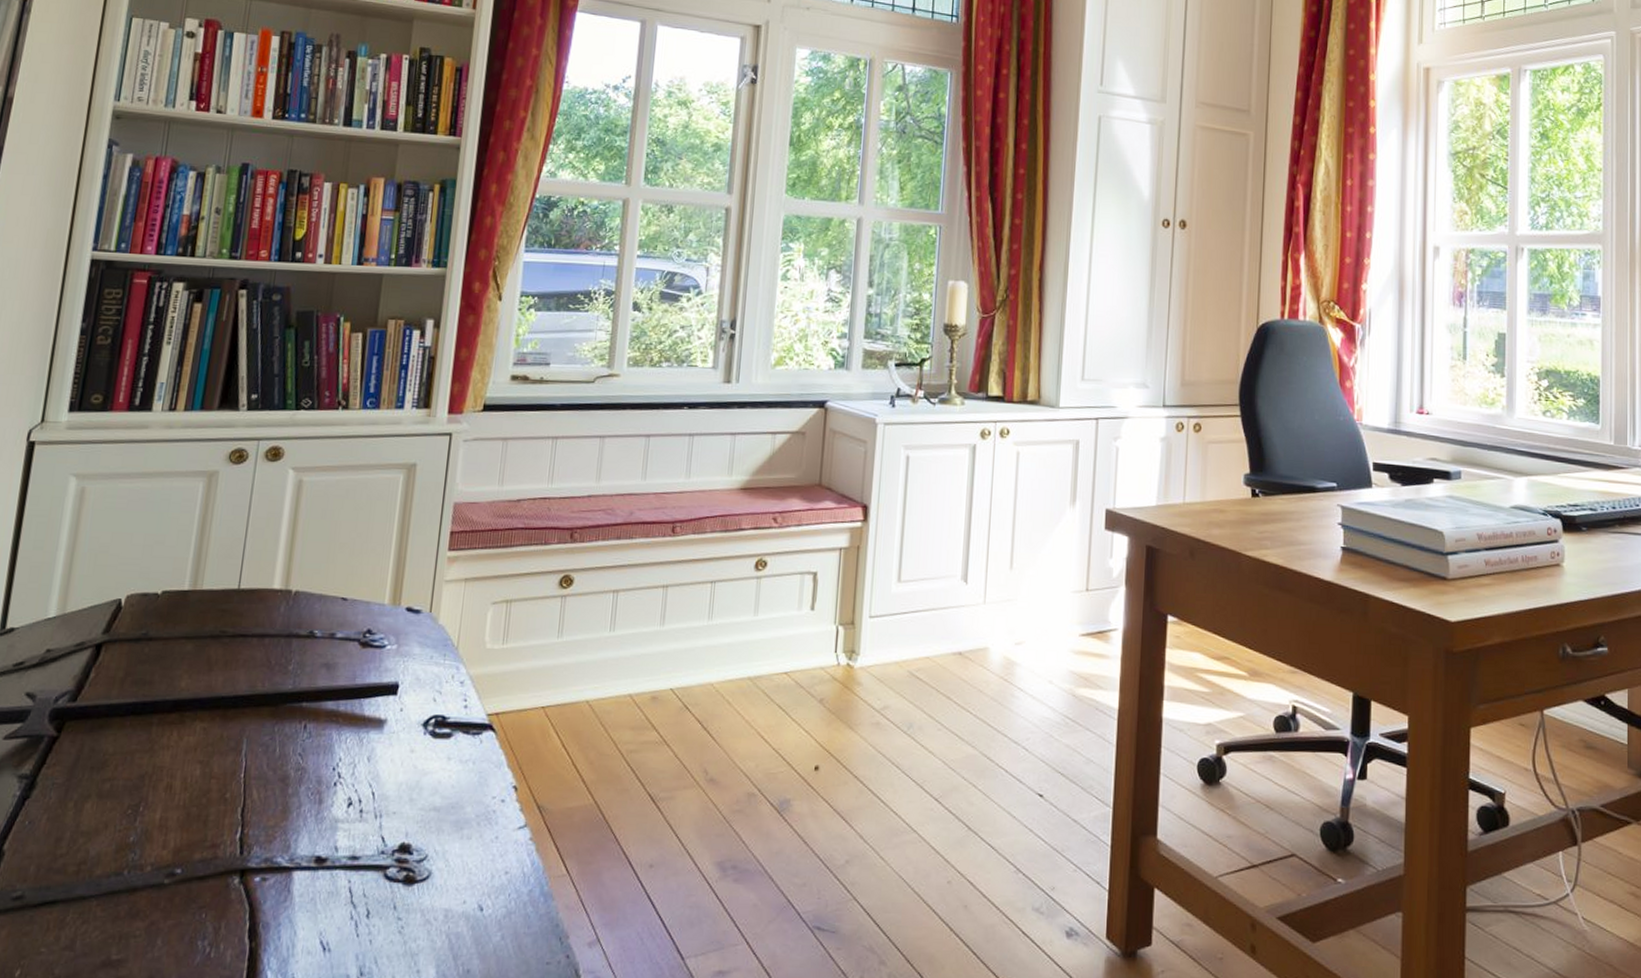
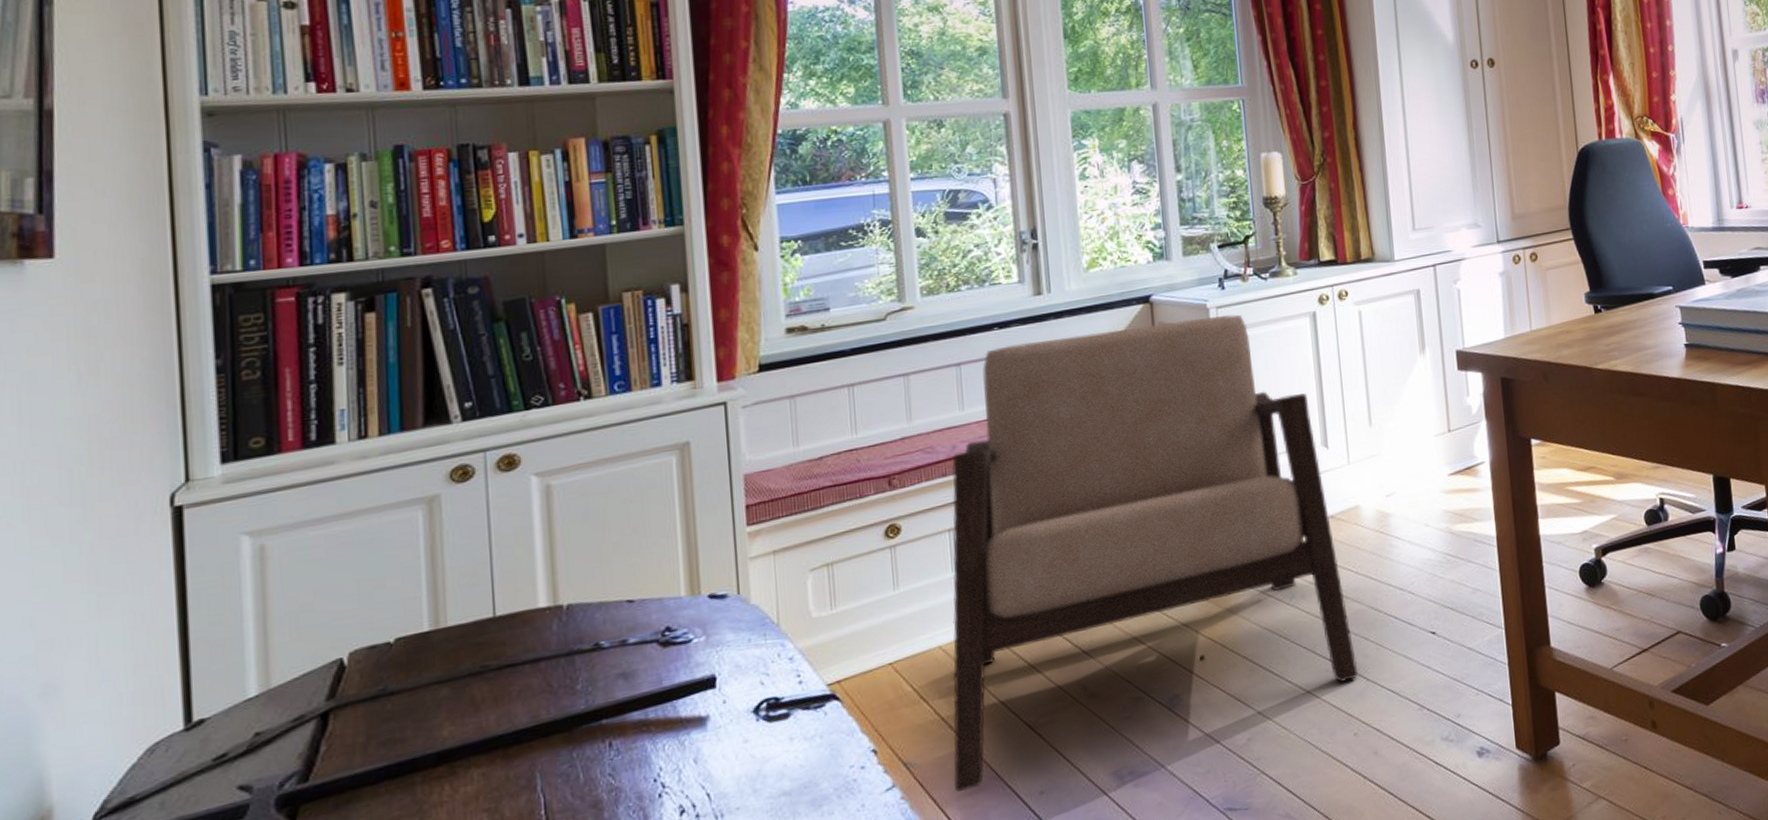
armchair: none [576,425,962,847] -> present [952,314,1359,792]

